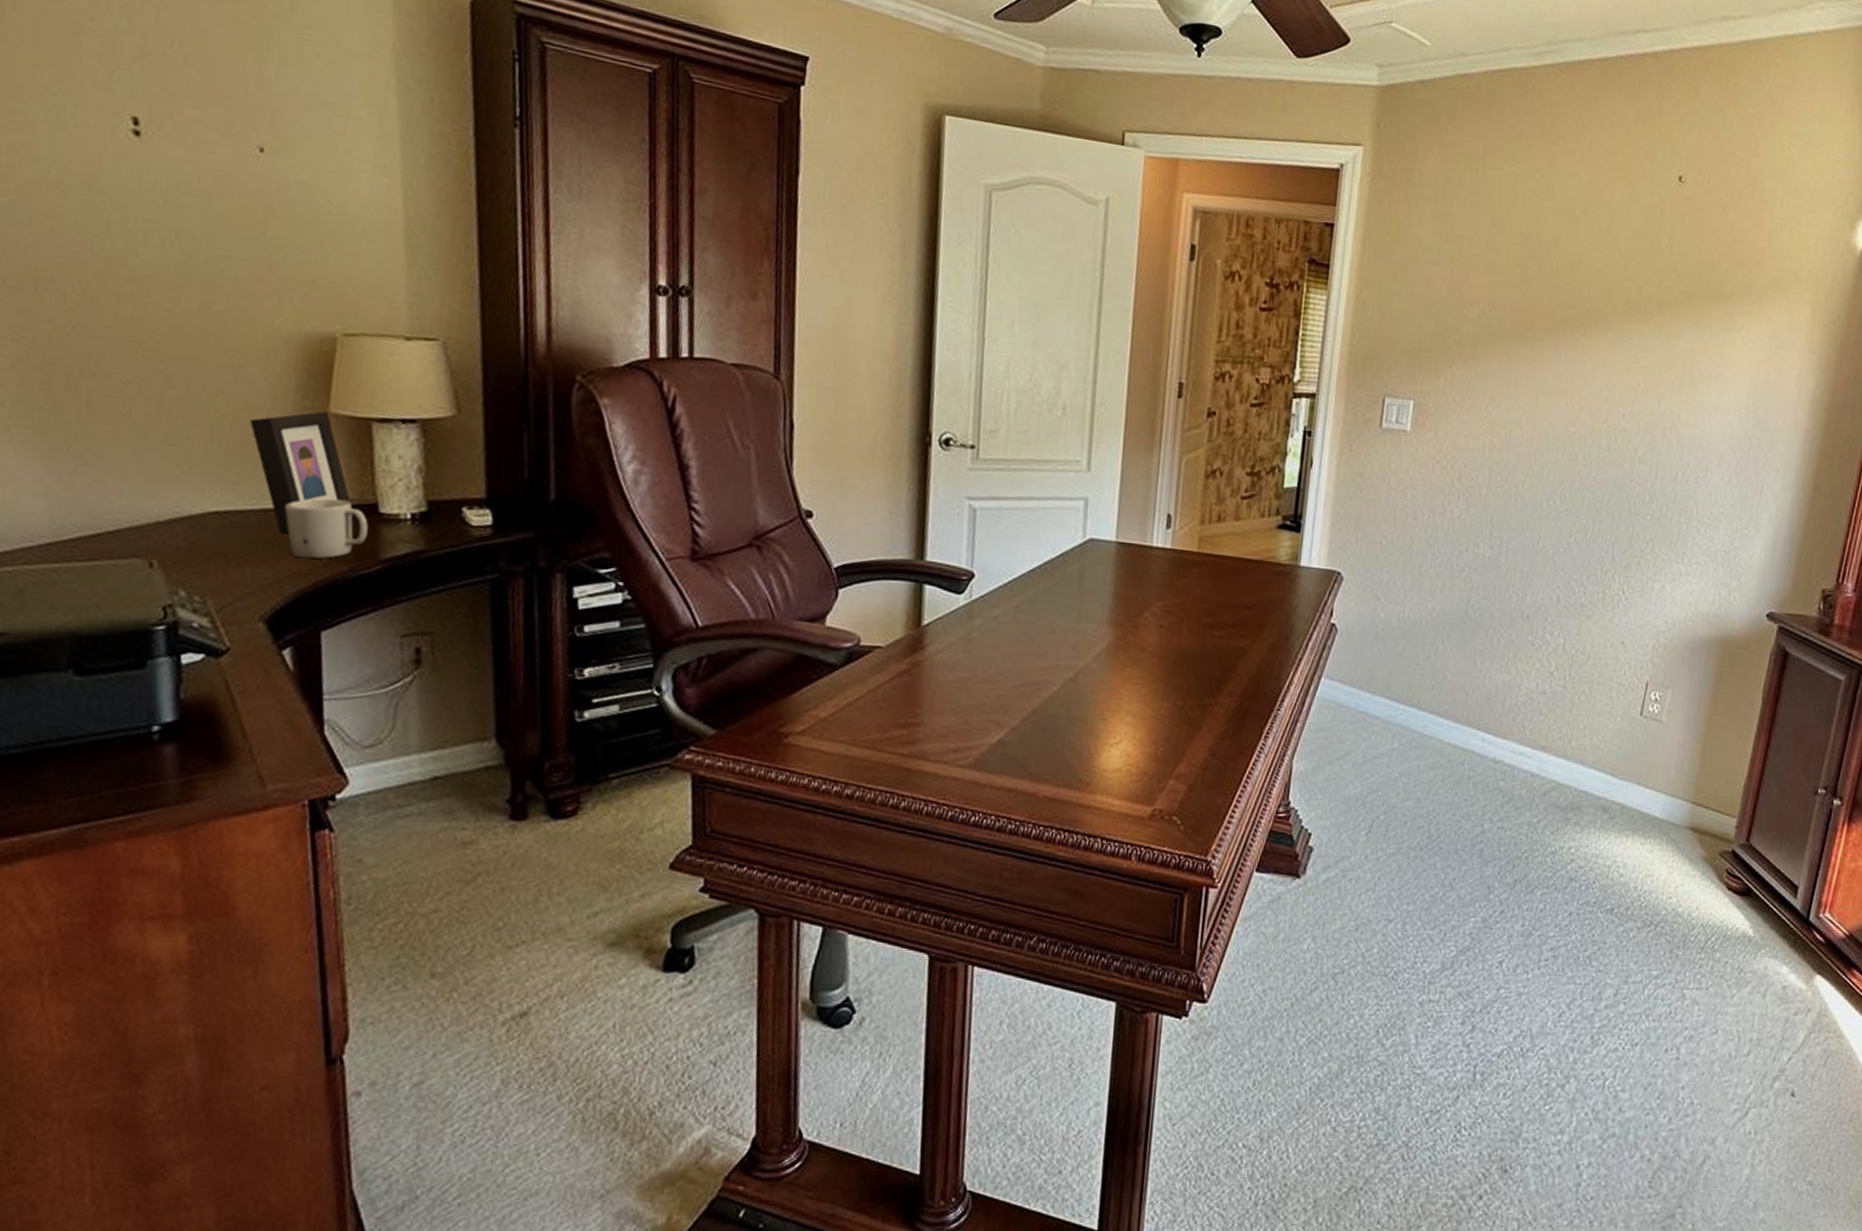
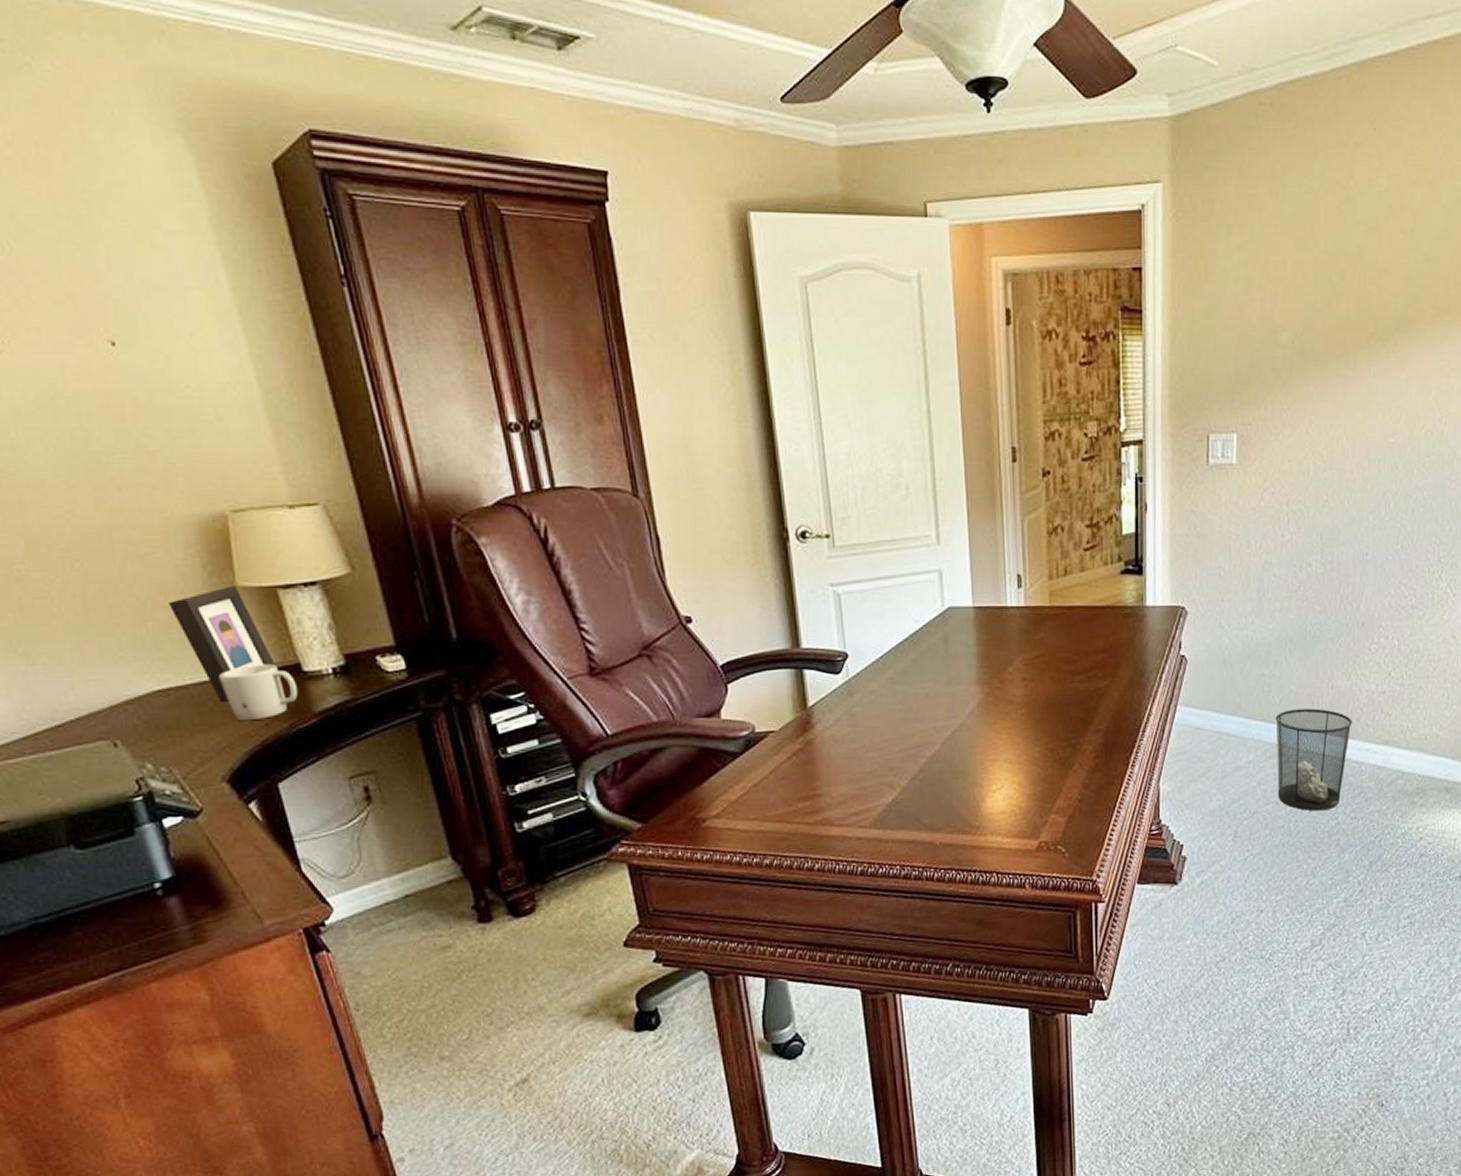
waste bin: none [1421,698,1508,815] -> present [1275,708,1352,811]

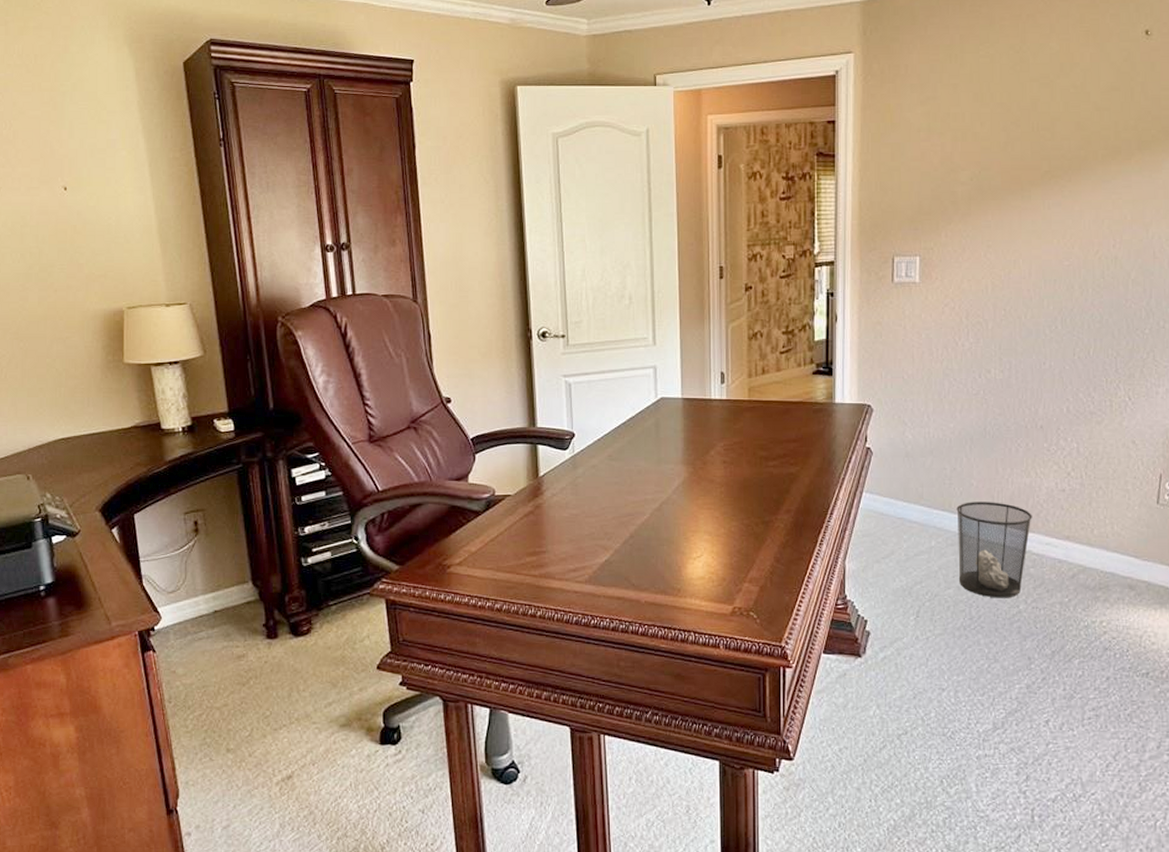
picture frame: present [168,586,282,702] -> none [77,362,146,449]
mug: present [218,663,298,722] -> none [103,422,156,465]

